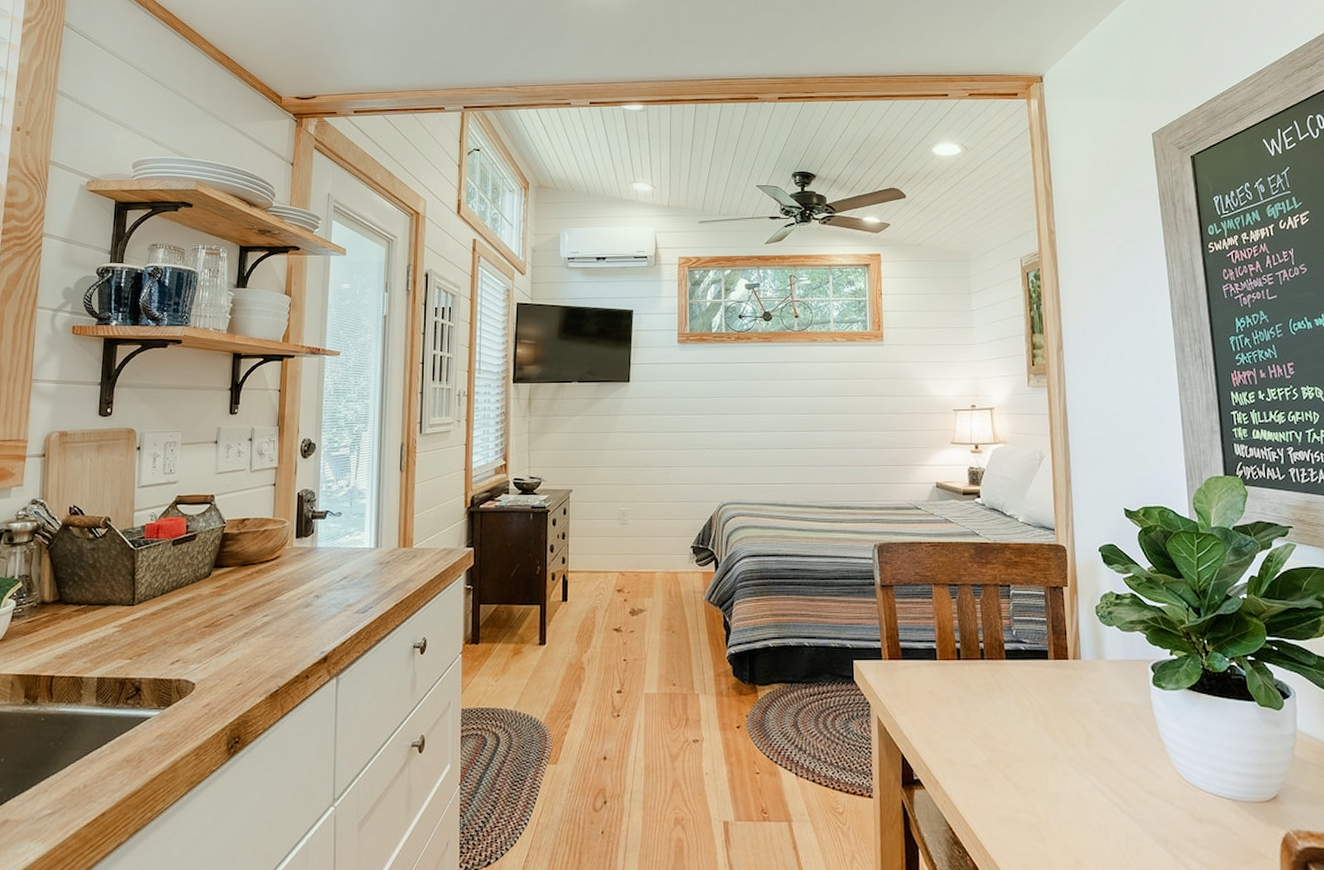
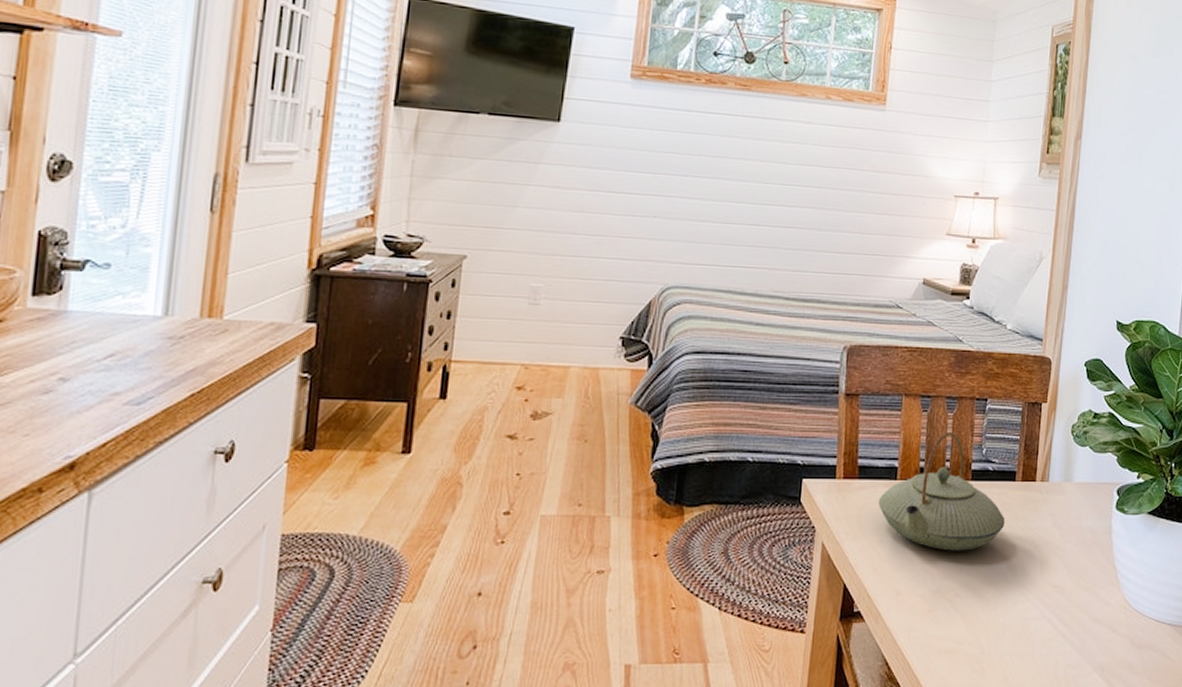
teapot: none [922,616,1045,725] -> present [878,432,1006,551]

